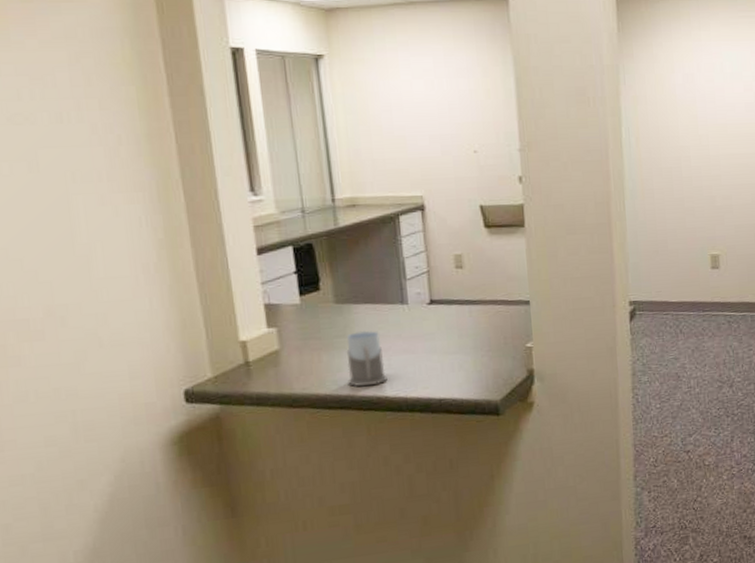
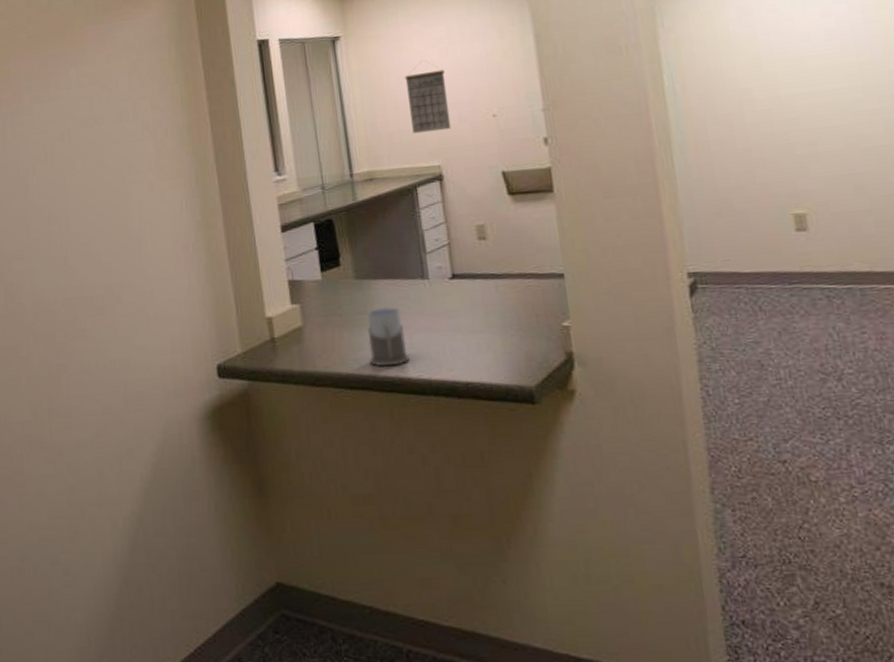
calendar: none [390,97,435,163] -> present [405,68,452,134]

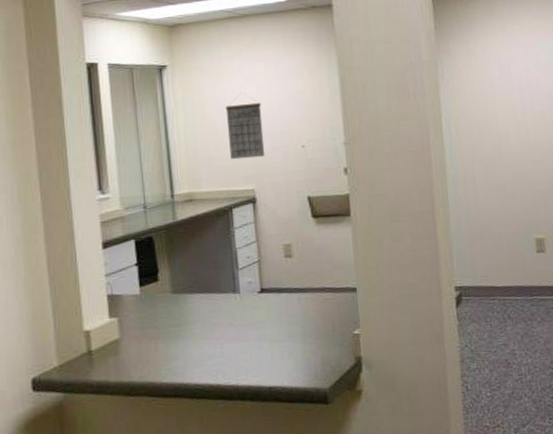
mug: present [366,307,410,367] -> none [181,319,220,375]

